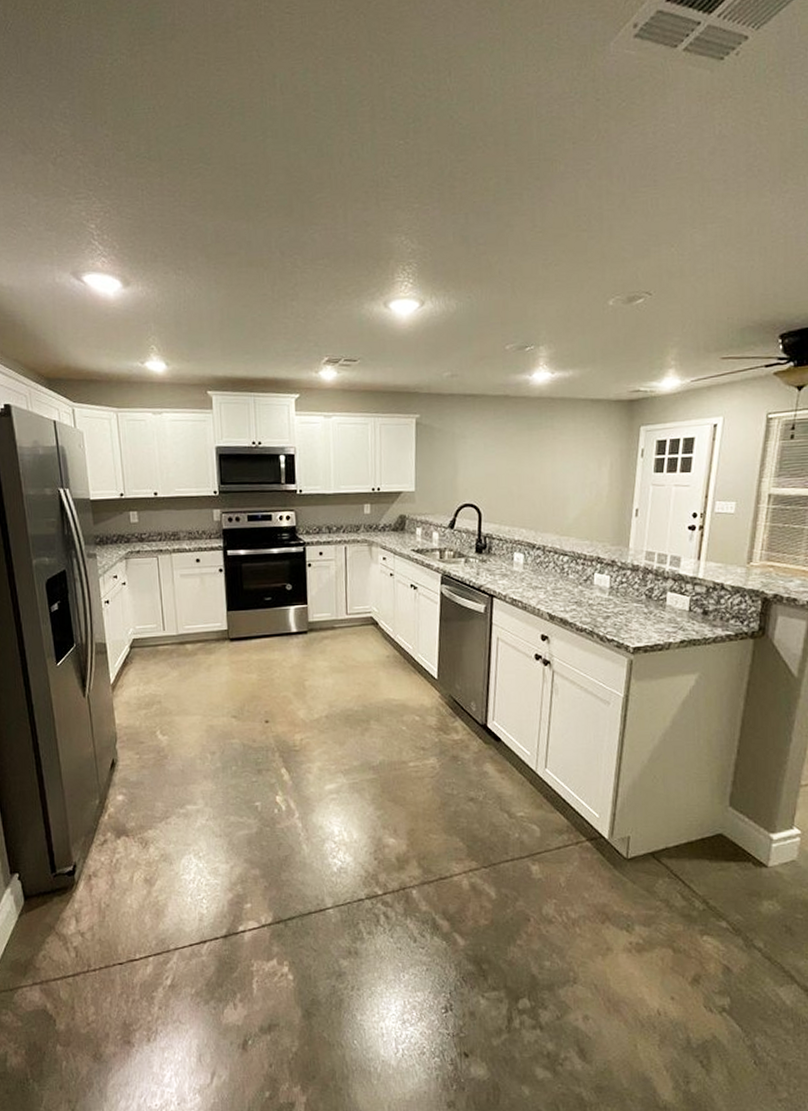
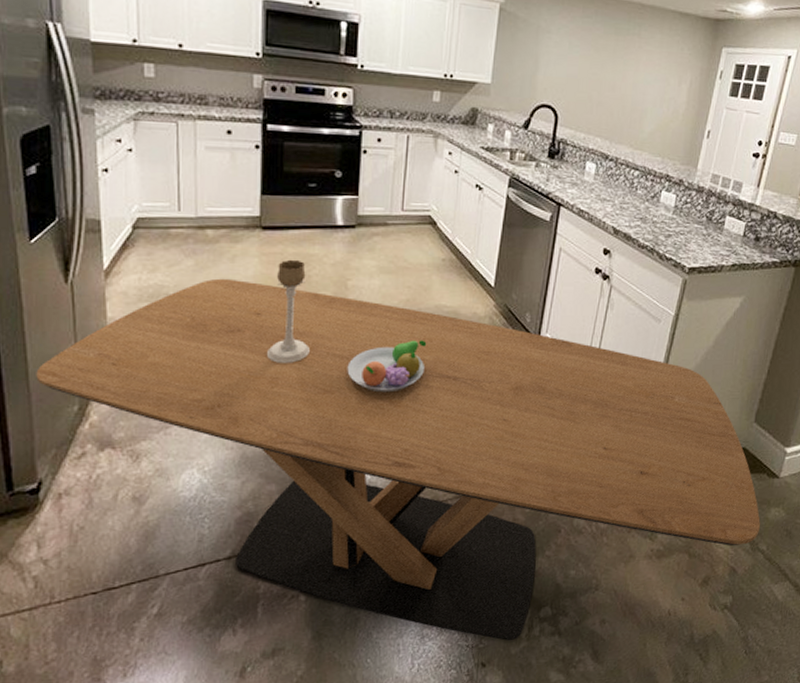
dining table: none [67,685,752,1032] -> present [36,278,760,641]
candle holder: none [243,665,278,758] -> present [267,259,310,363]
fruit bowl: none [311,732,380,783] -> present [347,340,427,393]

